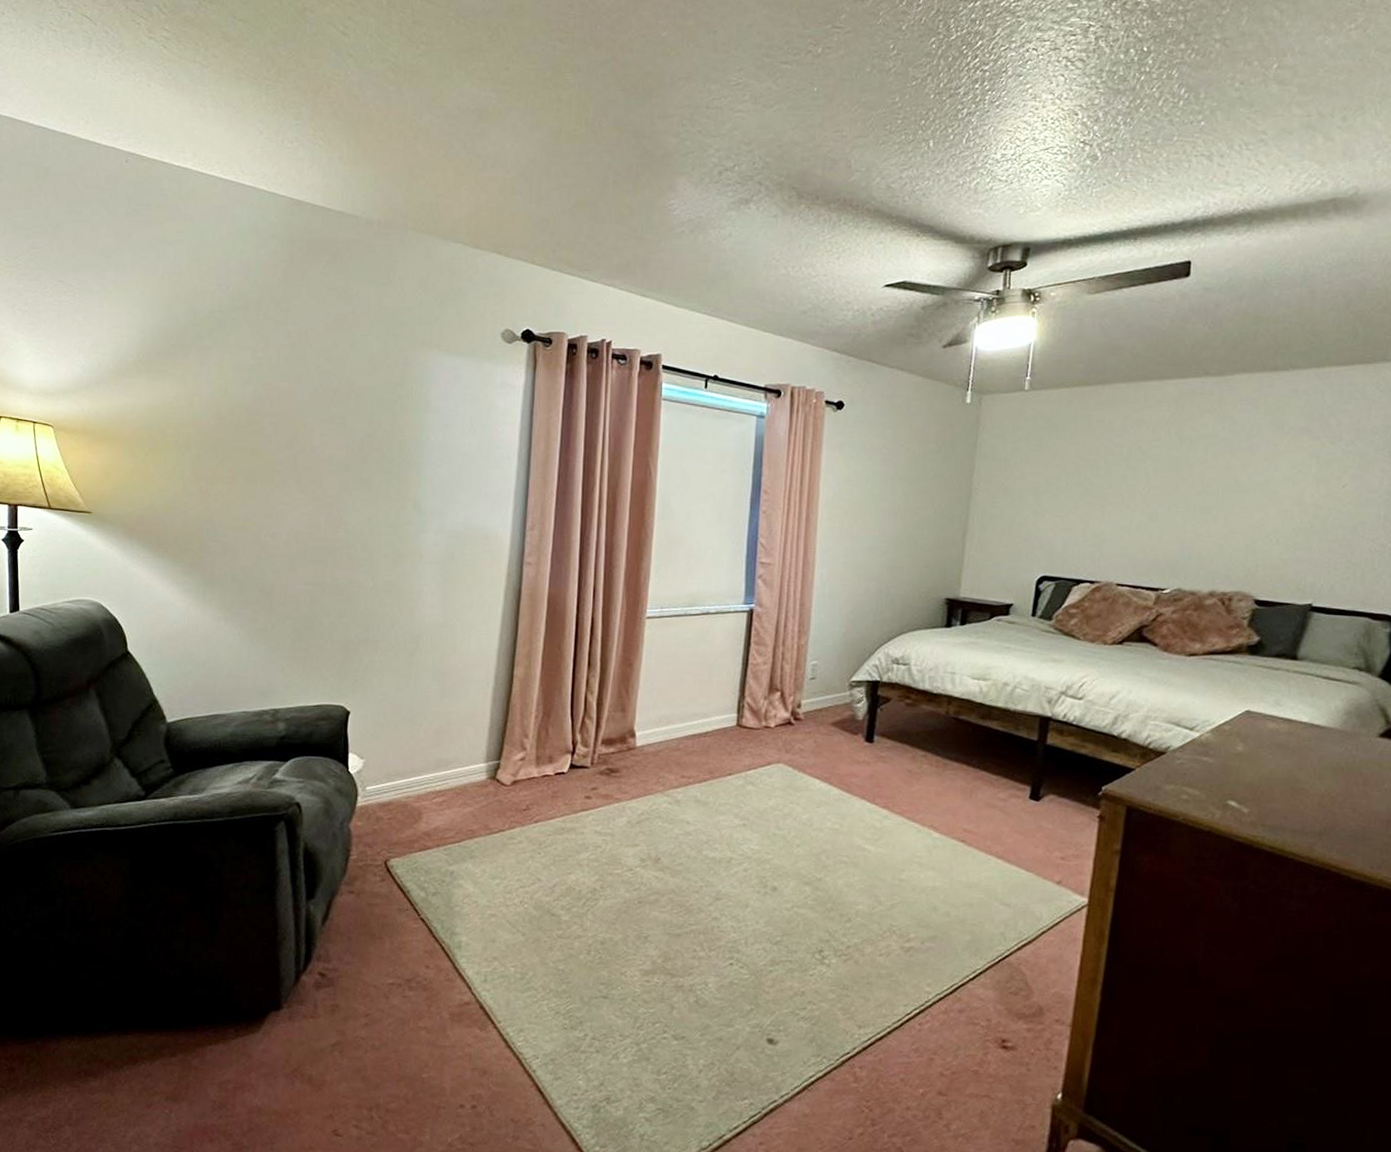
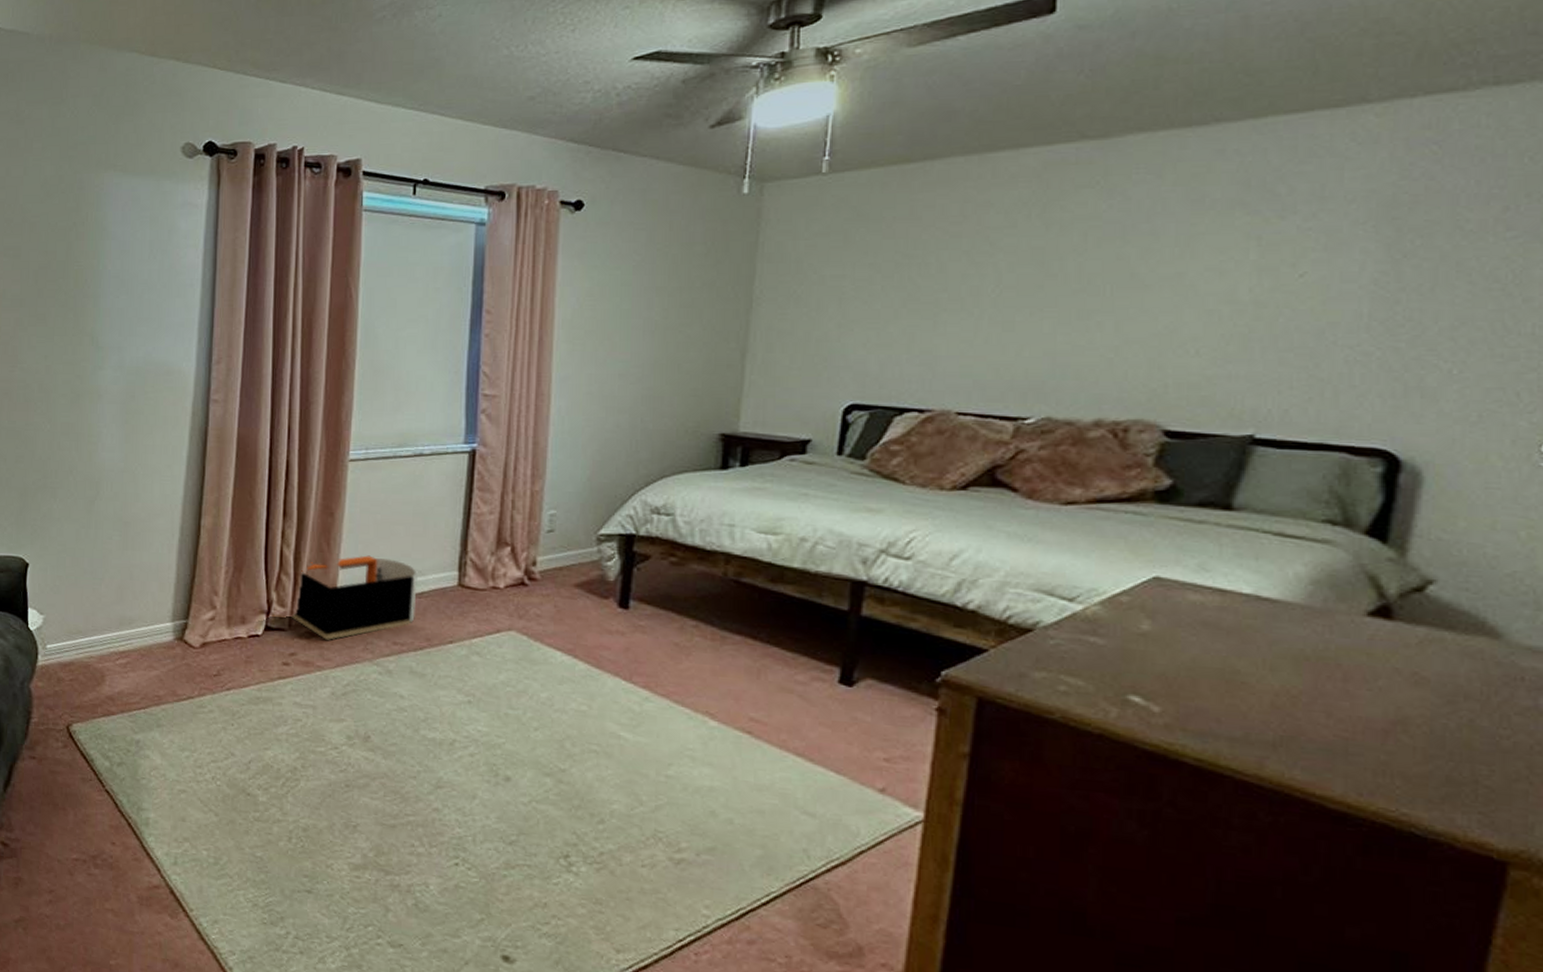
storage bin: none [593,700,703,775] -> present [291,555,418,640]

